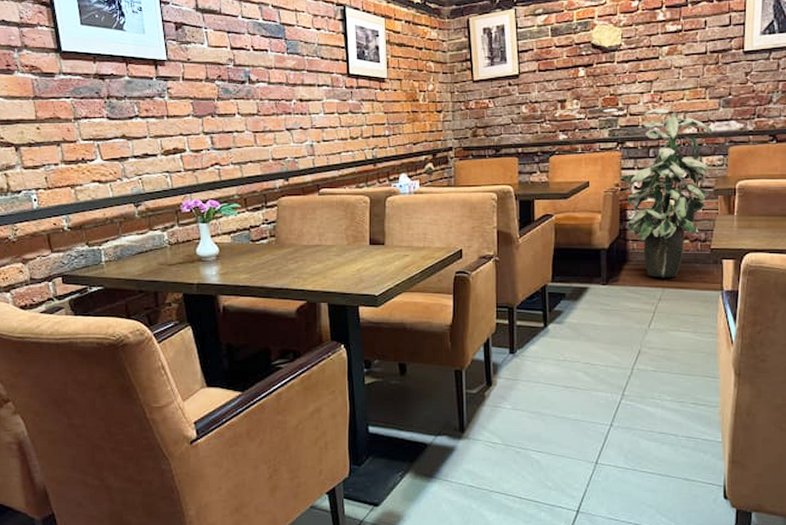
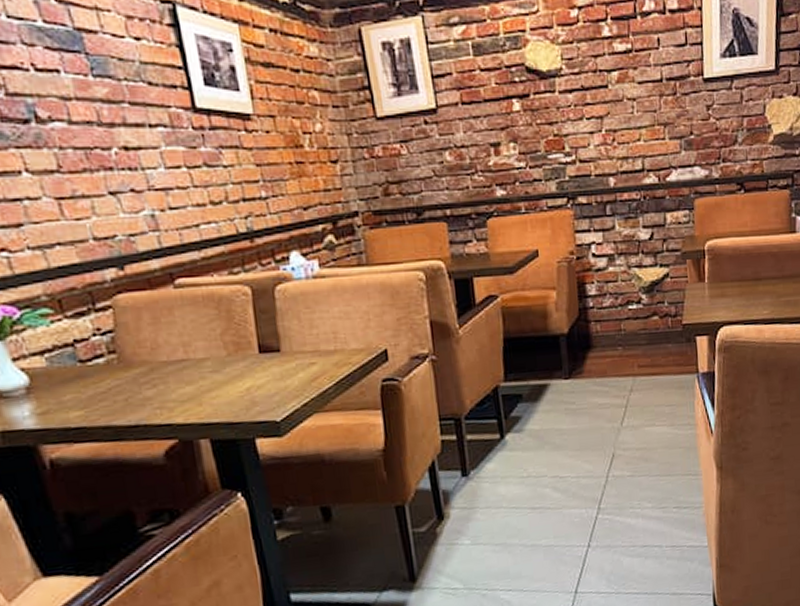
indoor plant: present [619,108,713,278] -> none [573,152,679,364]

